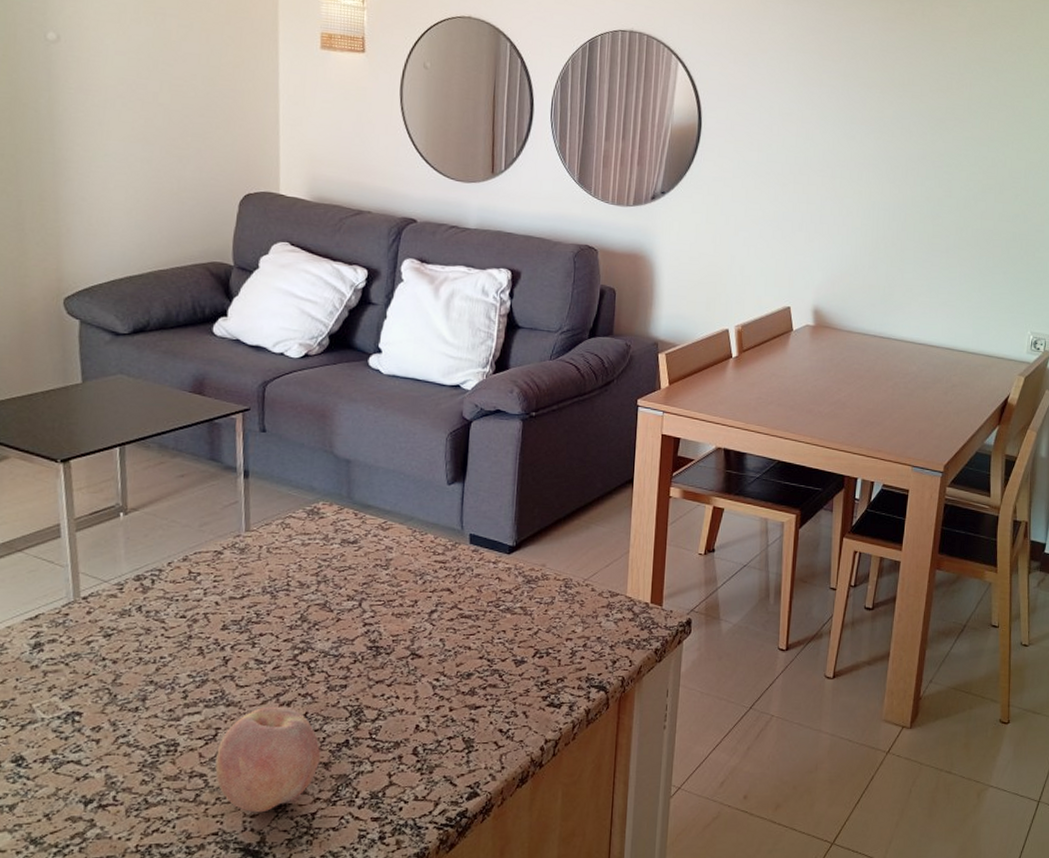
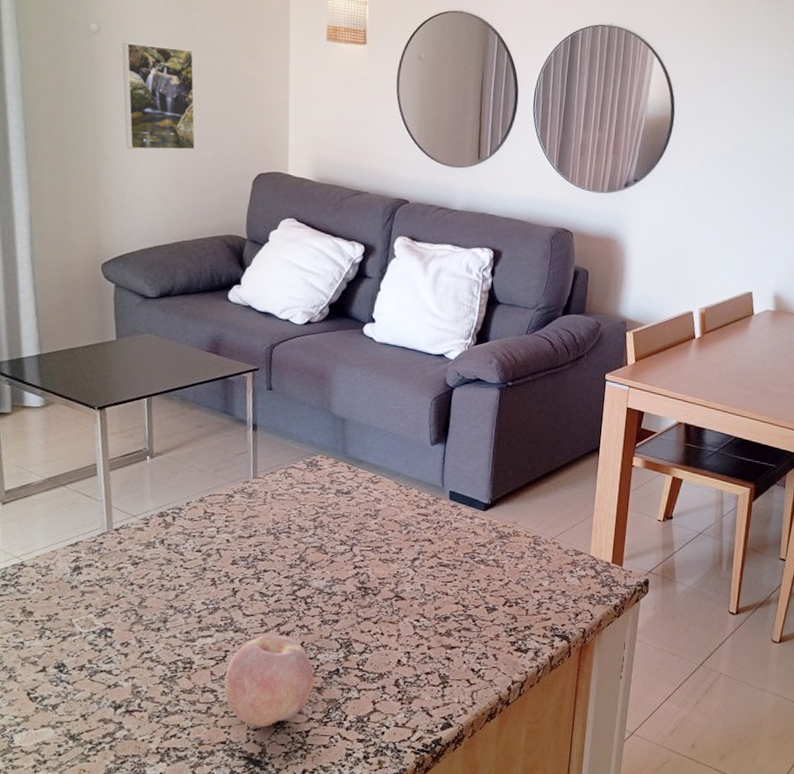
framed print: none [85,52,173,171] -> present [122,42,196,151]

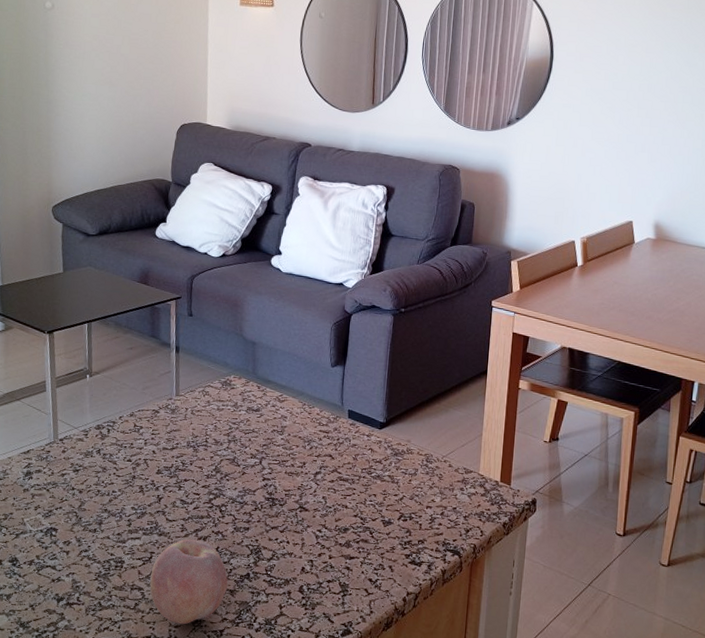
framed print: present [122,42,196,151] -> none [71,16,130,108]

